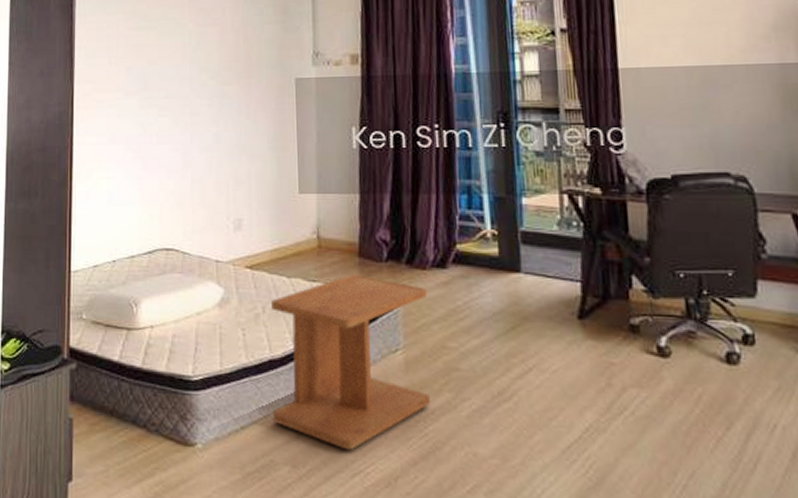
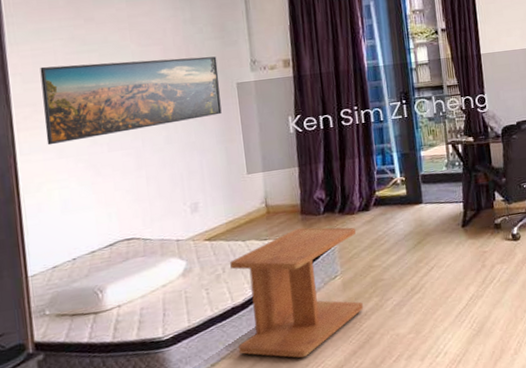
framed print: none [101,41,277,128] -> present [40,56,222,145]

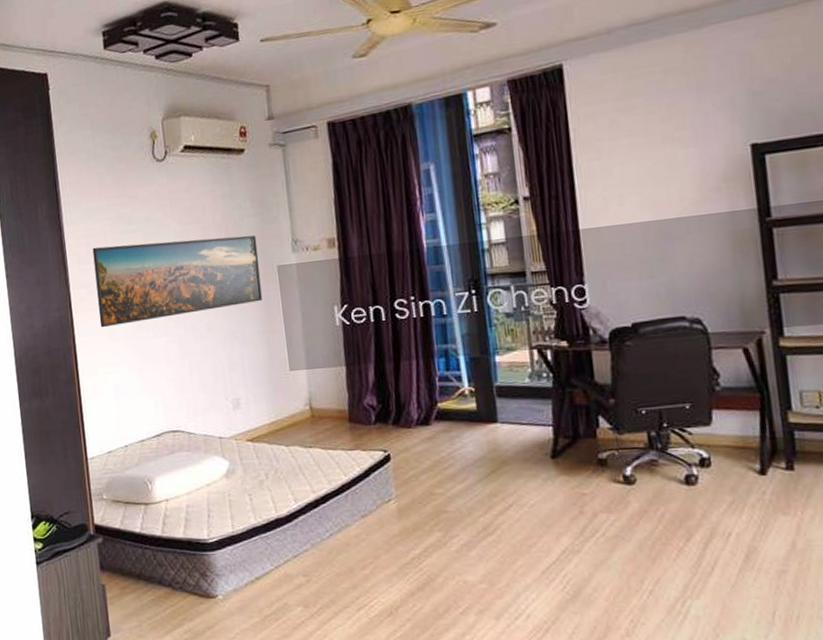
side table: present [230,227,363,358] -> none [273,437,423,589]

